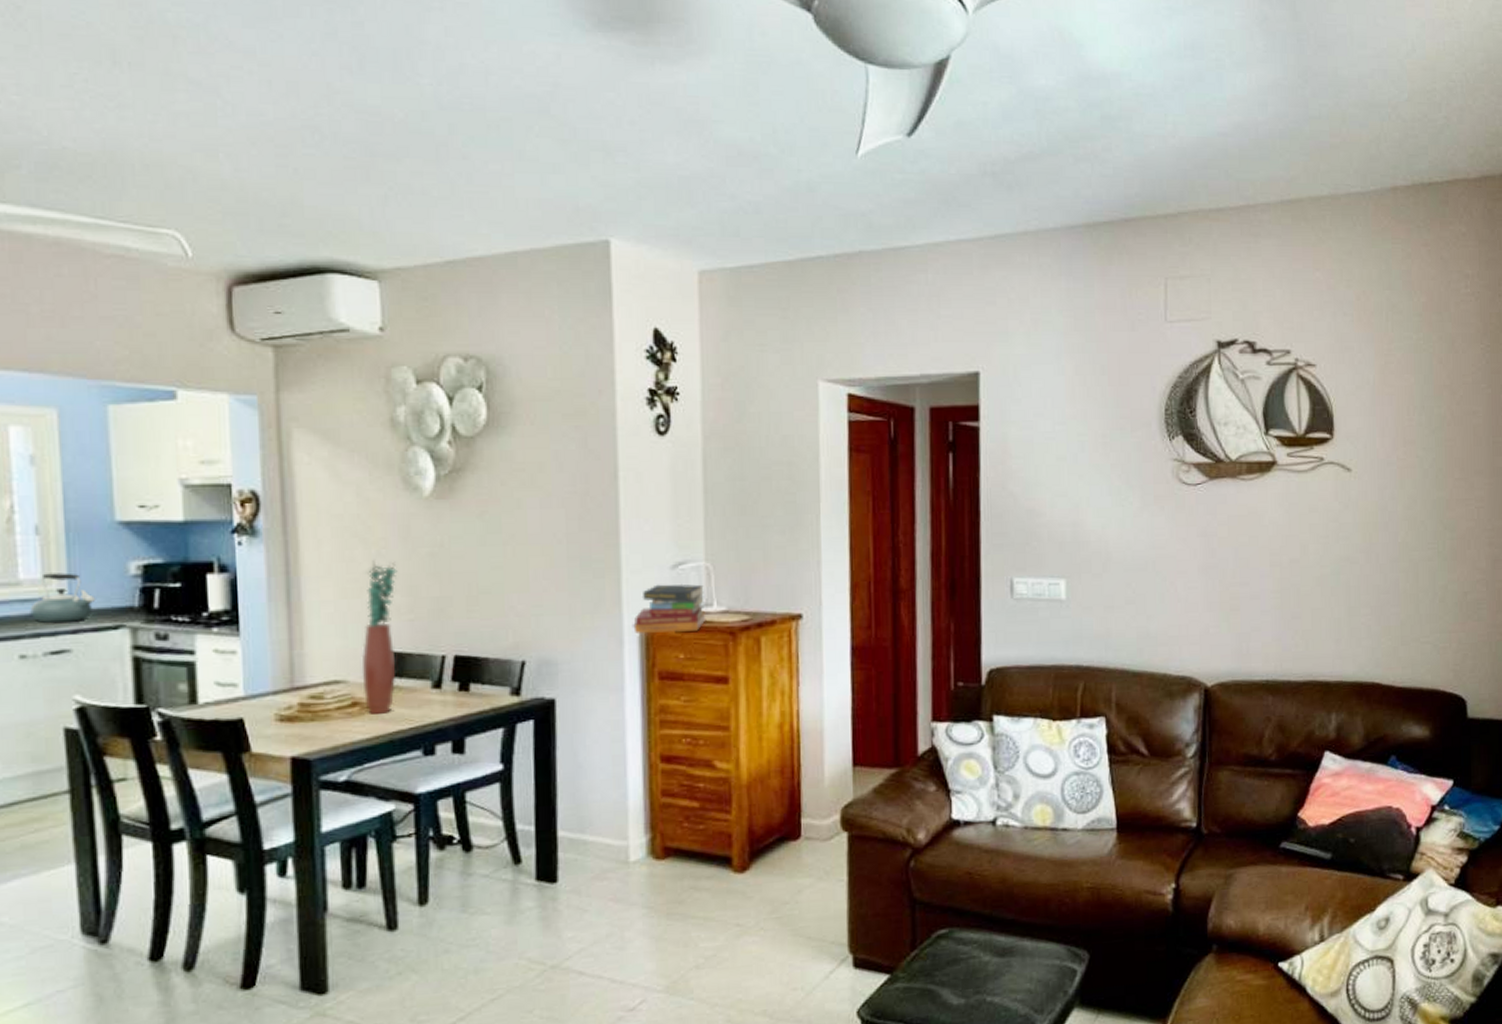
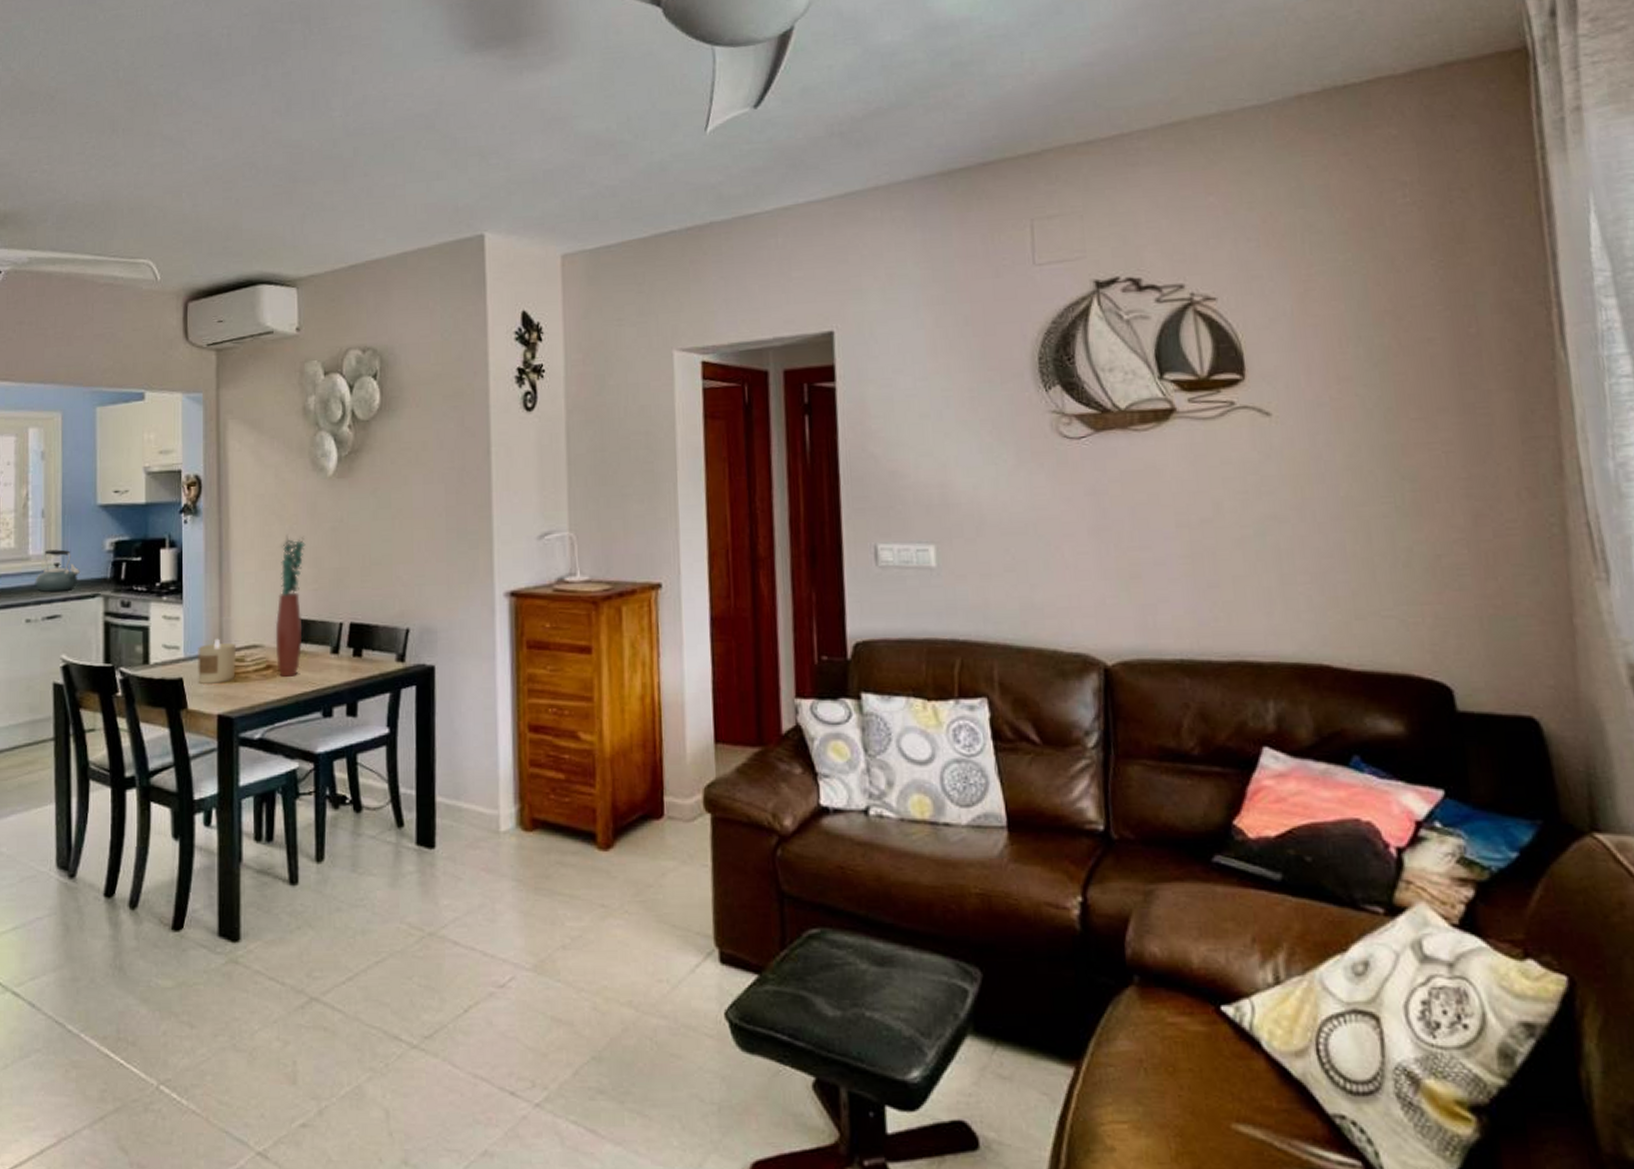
candle: none [262,674,313,724] -> present [198,638,236,684]
books: present [634,583,707,635] -> none [505,553,571,604]

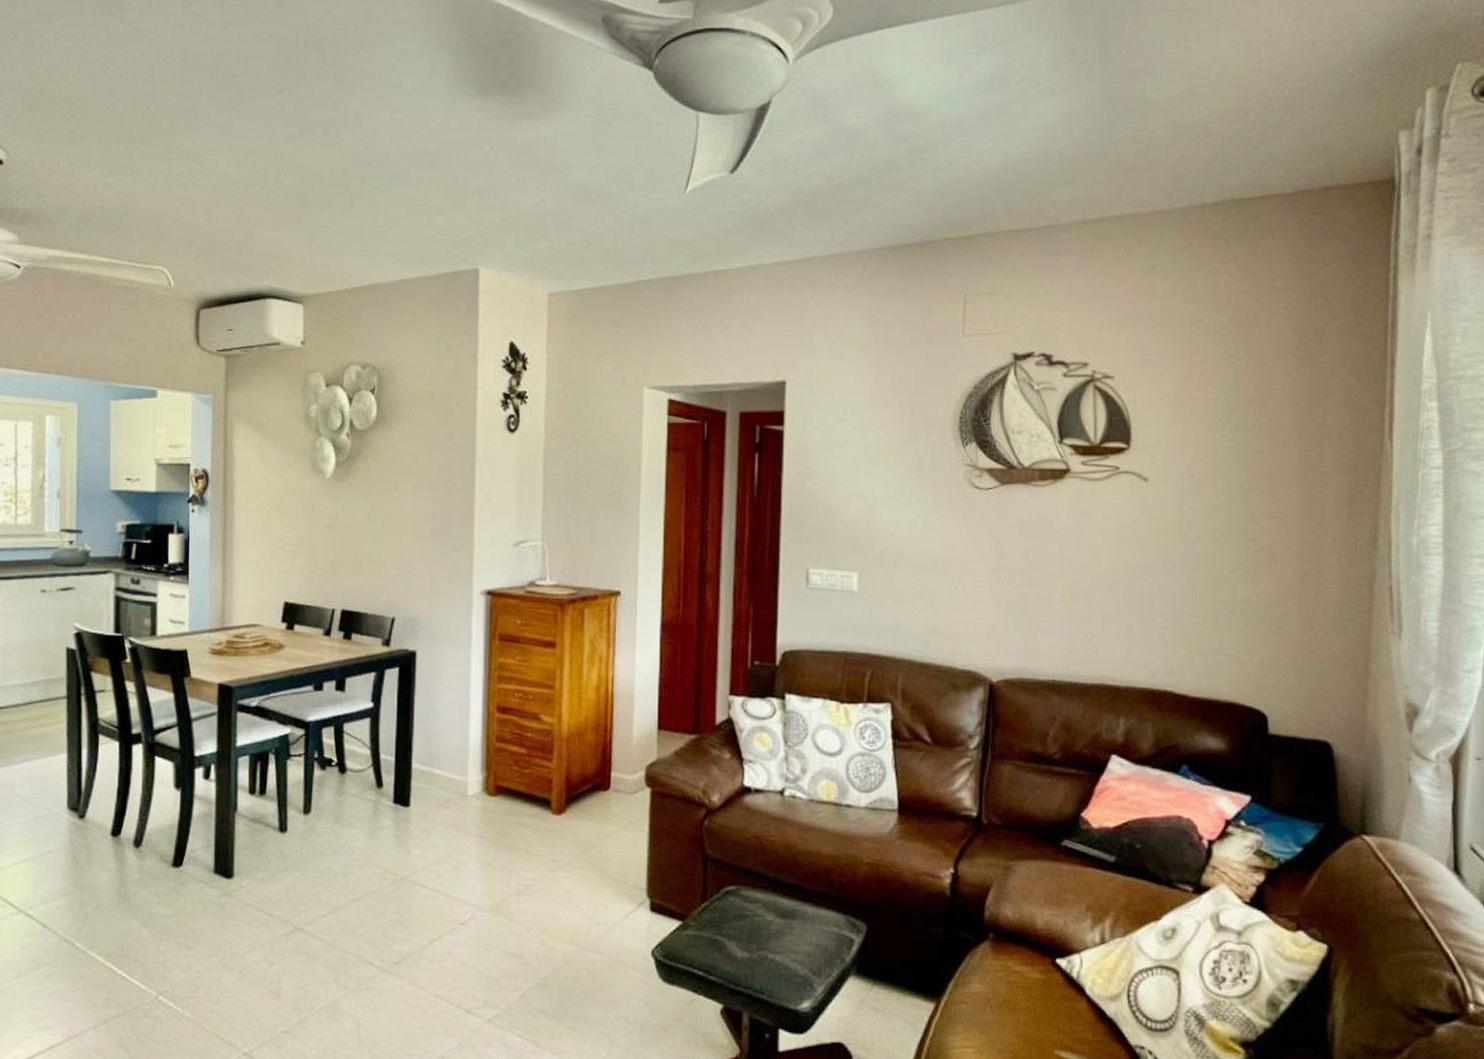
candle: present [198,638,236,684] -> none [201,616,237,656]
vase: present [275,535,306,678] -> none [273,529,304,655]

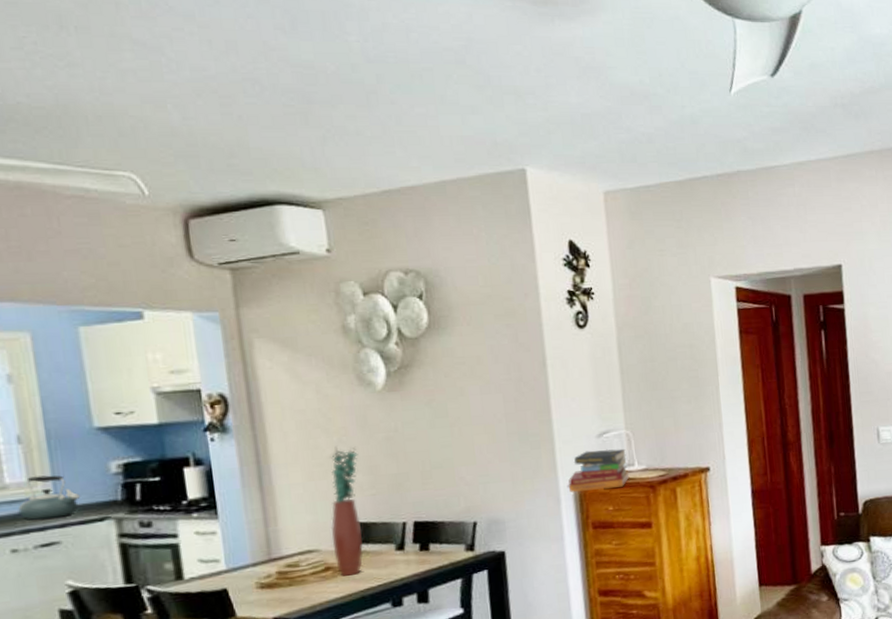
vase: none [273,529,304,655] -> present [330,446,363,577]
books: none [482,559,540,601] -> present [568,448,630,493]

